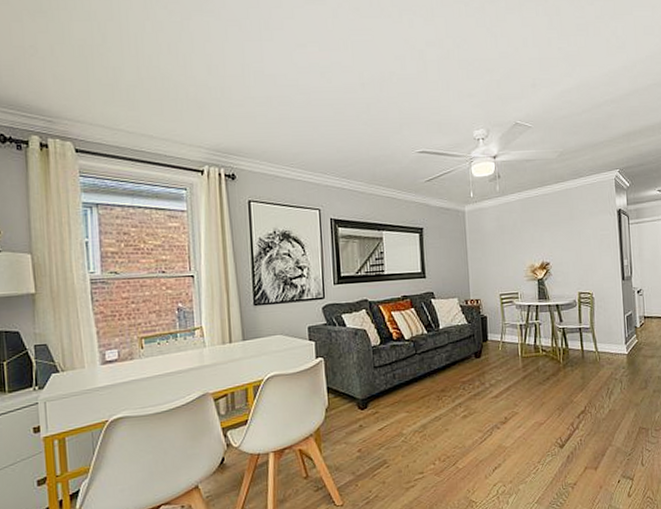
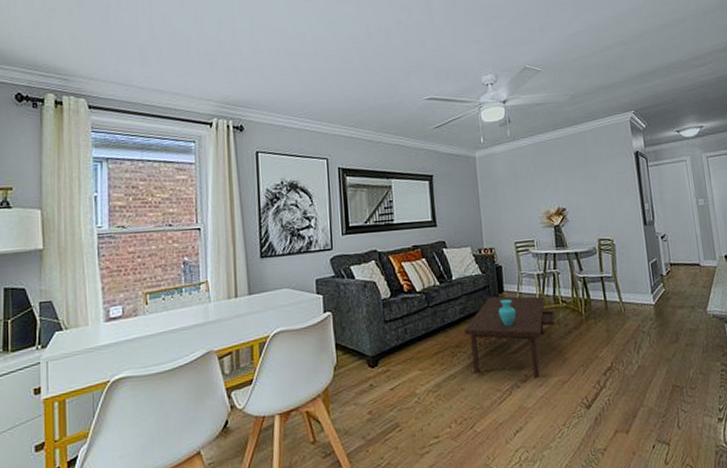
coffee table: none [450,345,536,420] -> present [464,296,557,378]

